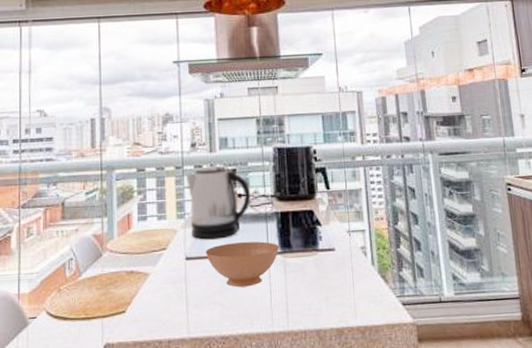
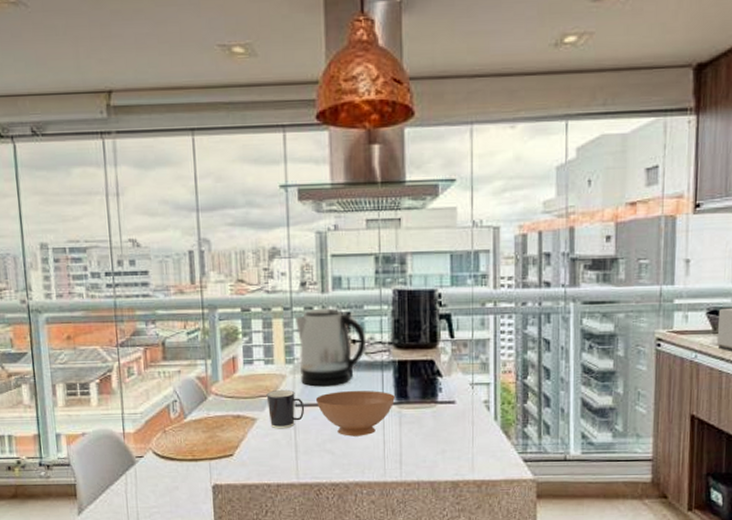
mug: none [159,243,195,283] -> present [266,389,305,429]

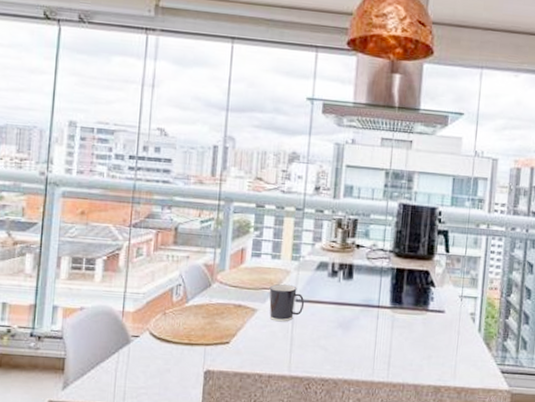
kettle: present [294,308,367,387] -> none [304,212,370,286]
bowl: present [315,391,396,437] -> none [315,291,391,336]

